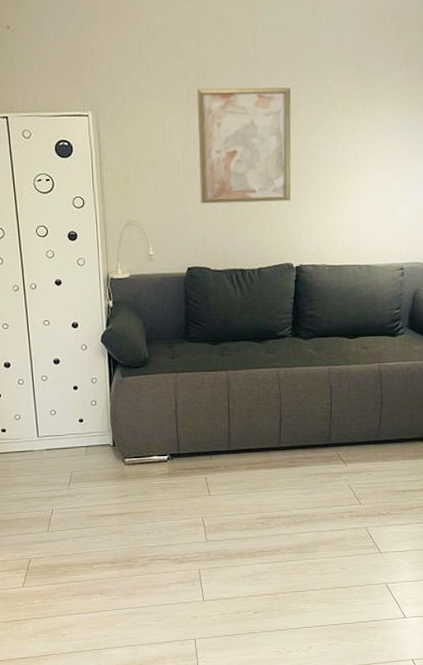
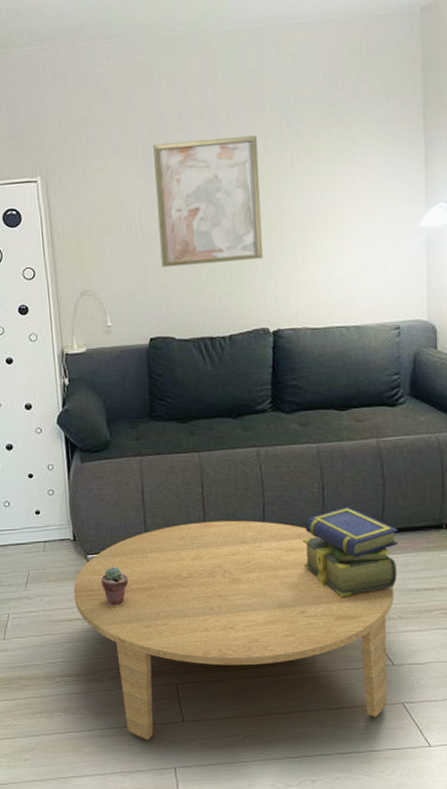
coffee table: none [111,430,385,616] -> present [73,520,394,740]
potted succulent: none [136,469,161,503] -> present [100,566,129,606]
stack of books: none [311,421,391,497] -> present [302,507,398,598]

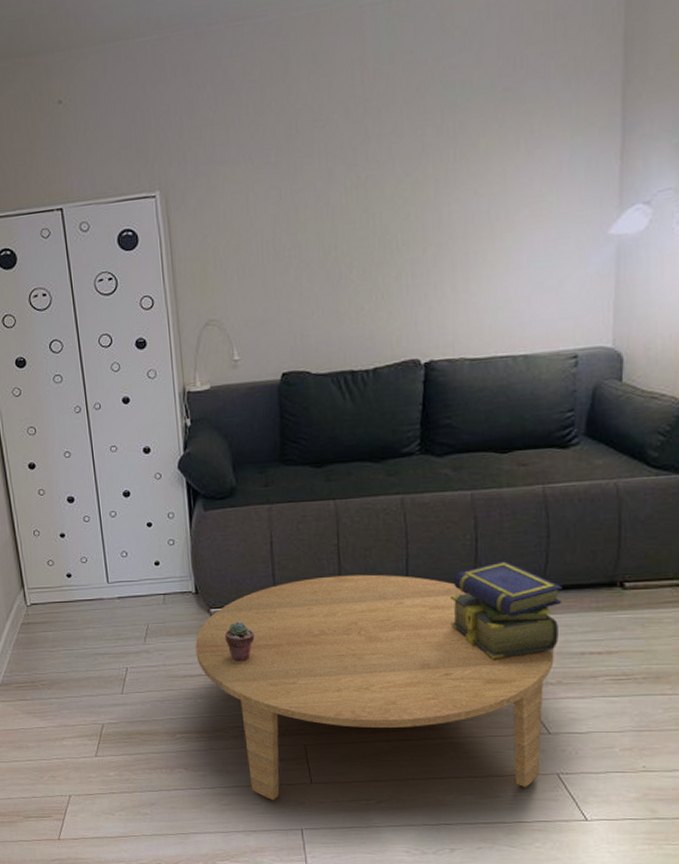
wall art: present [153,135,263,268] -> none [289,130,416,292]

